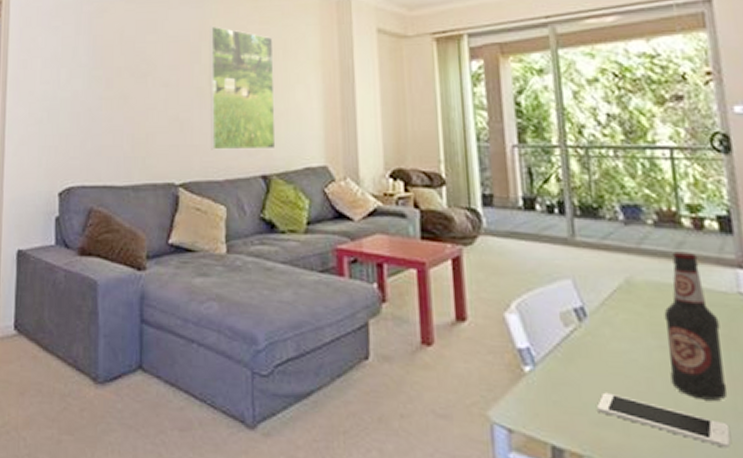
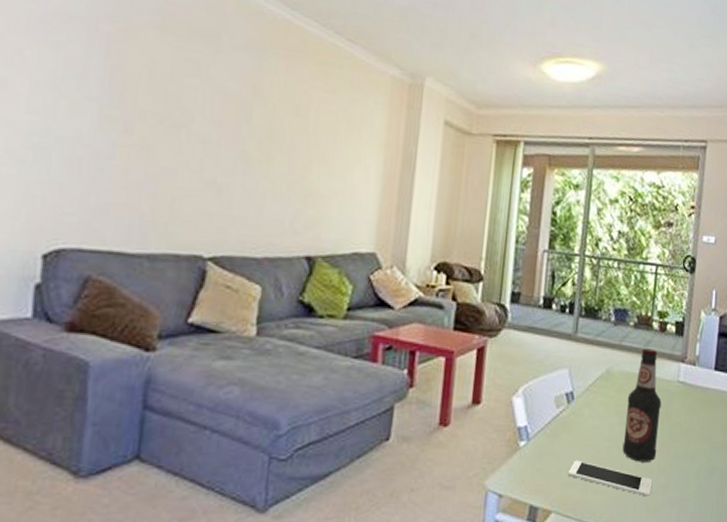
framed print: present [210,26,276,150] -> none [251,82,338,229]

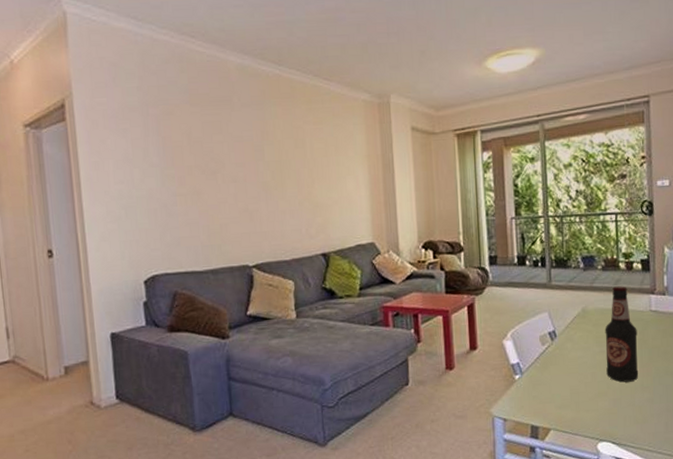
cell phone: present [568,460,653,497] -> none [561,386,639,411]

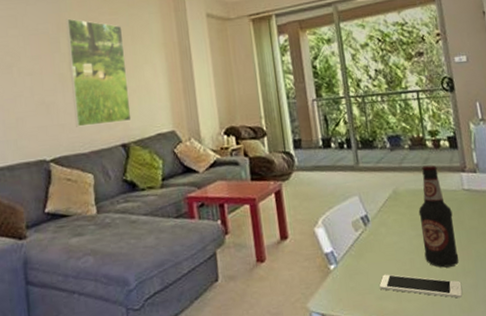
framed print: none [270,126,333,235] -> present [66,18,132,127]
cell phone: none [561,386,639,411] -> present [379,274,462,298]

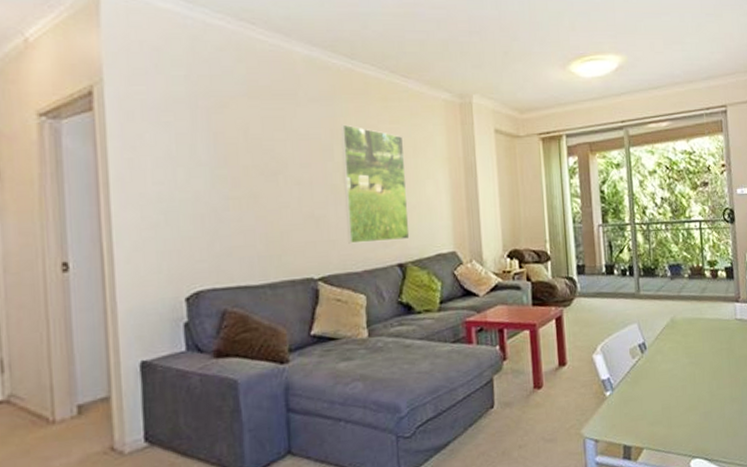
cell phone: present [379,274,462,298] -> none [652,400,729,424]
bottle: present [418,165,459,268] -> none [693,294,728,395]

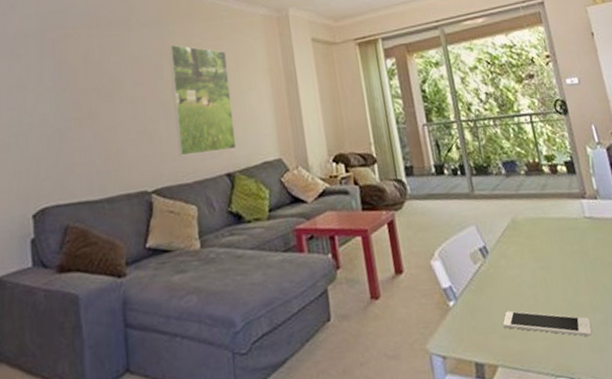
cell phone: none [652,400,729,424] -> present [503,310,592,337]

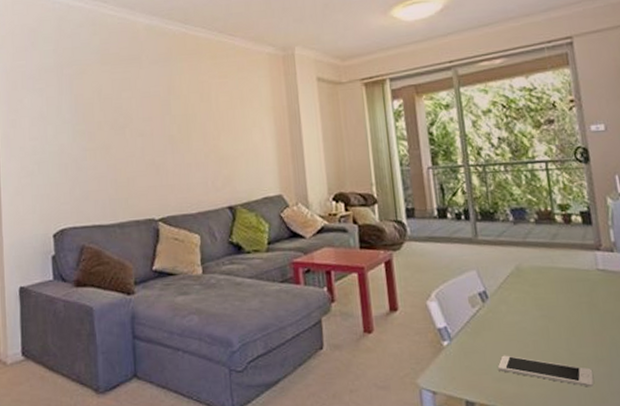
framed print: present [169,44,237,156] -> none [177,81,239,188]

